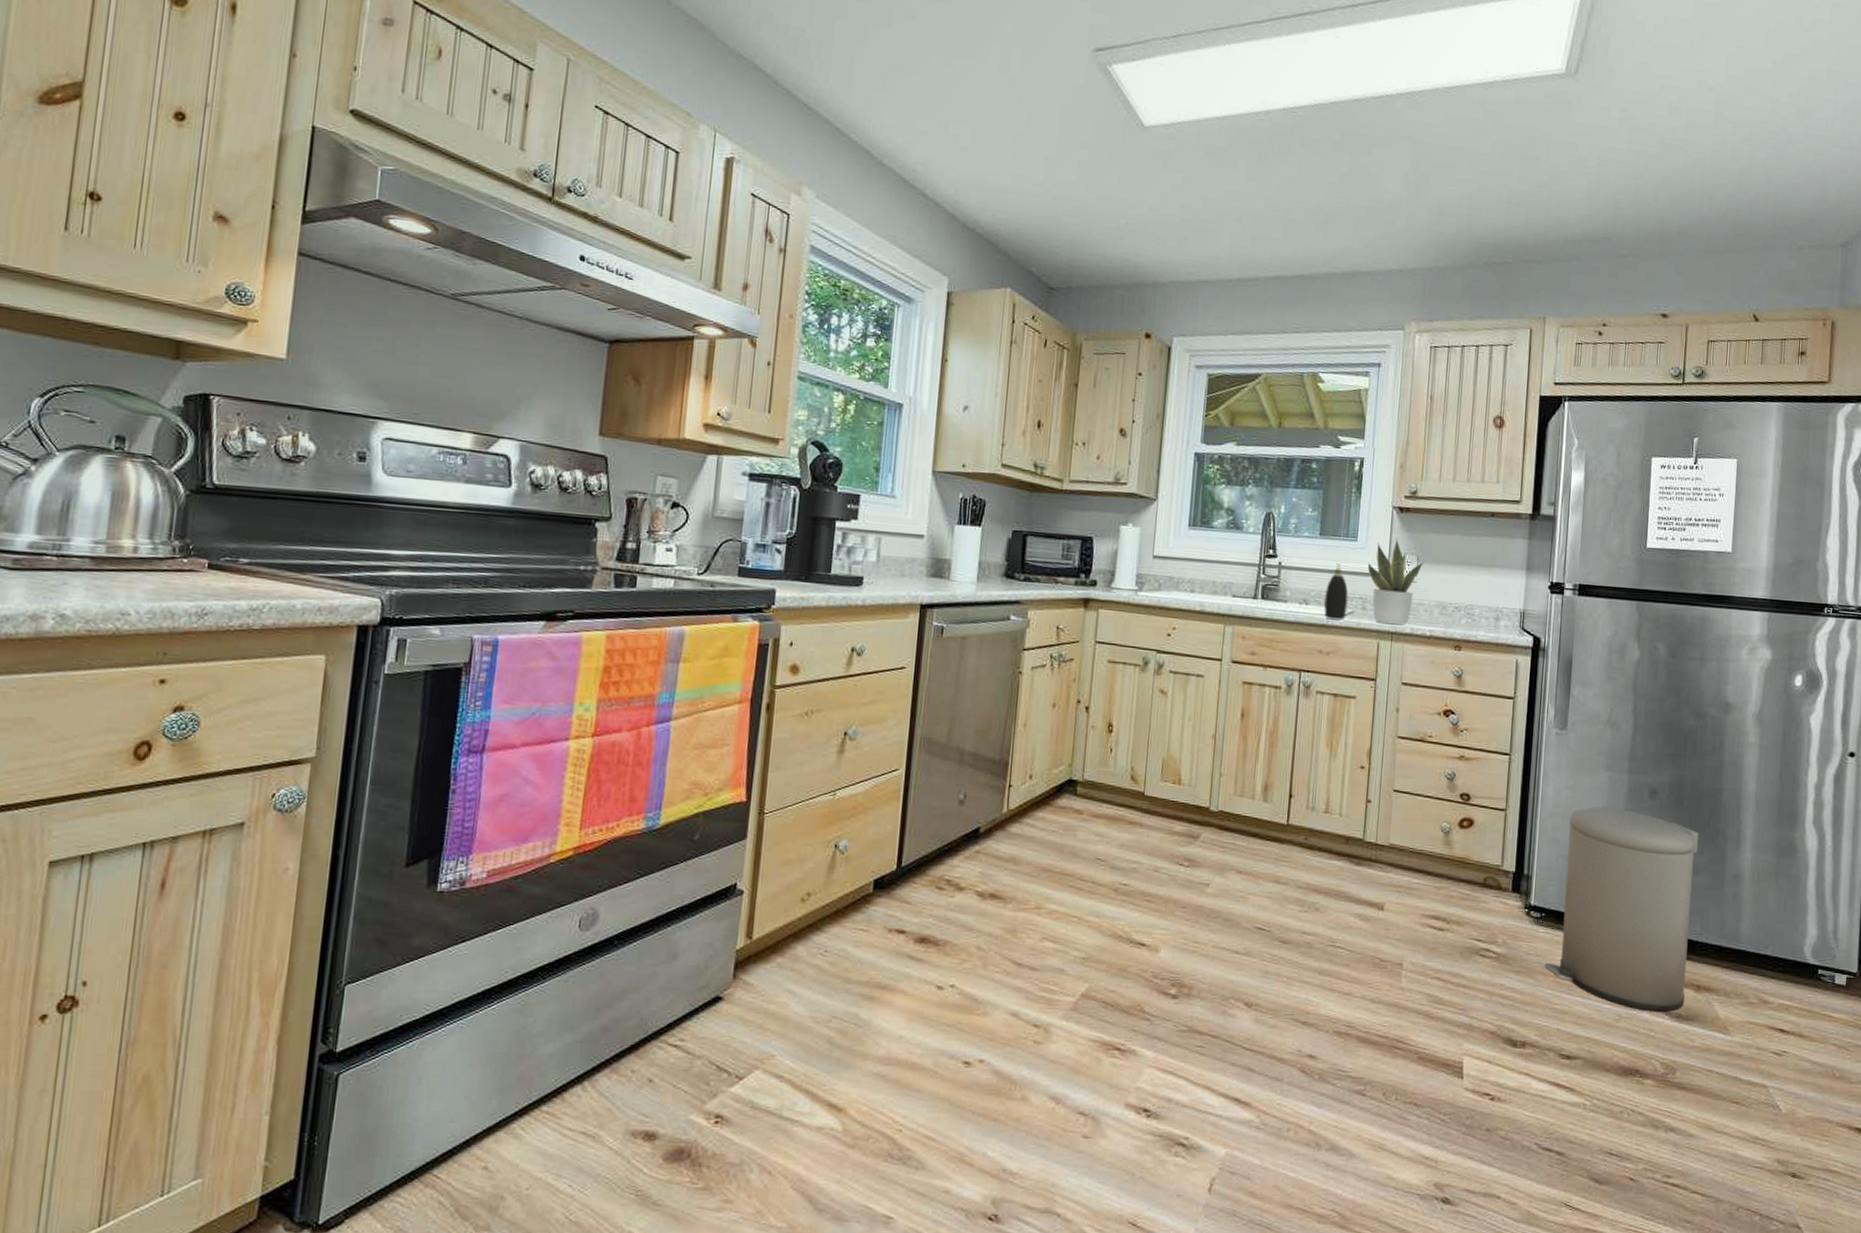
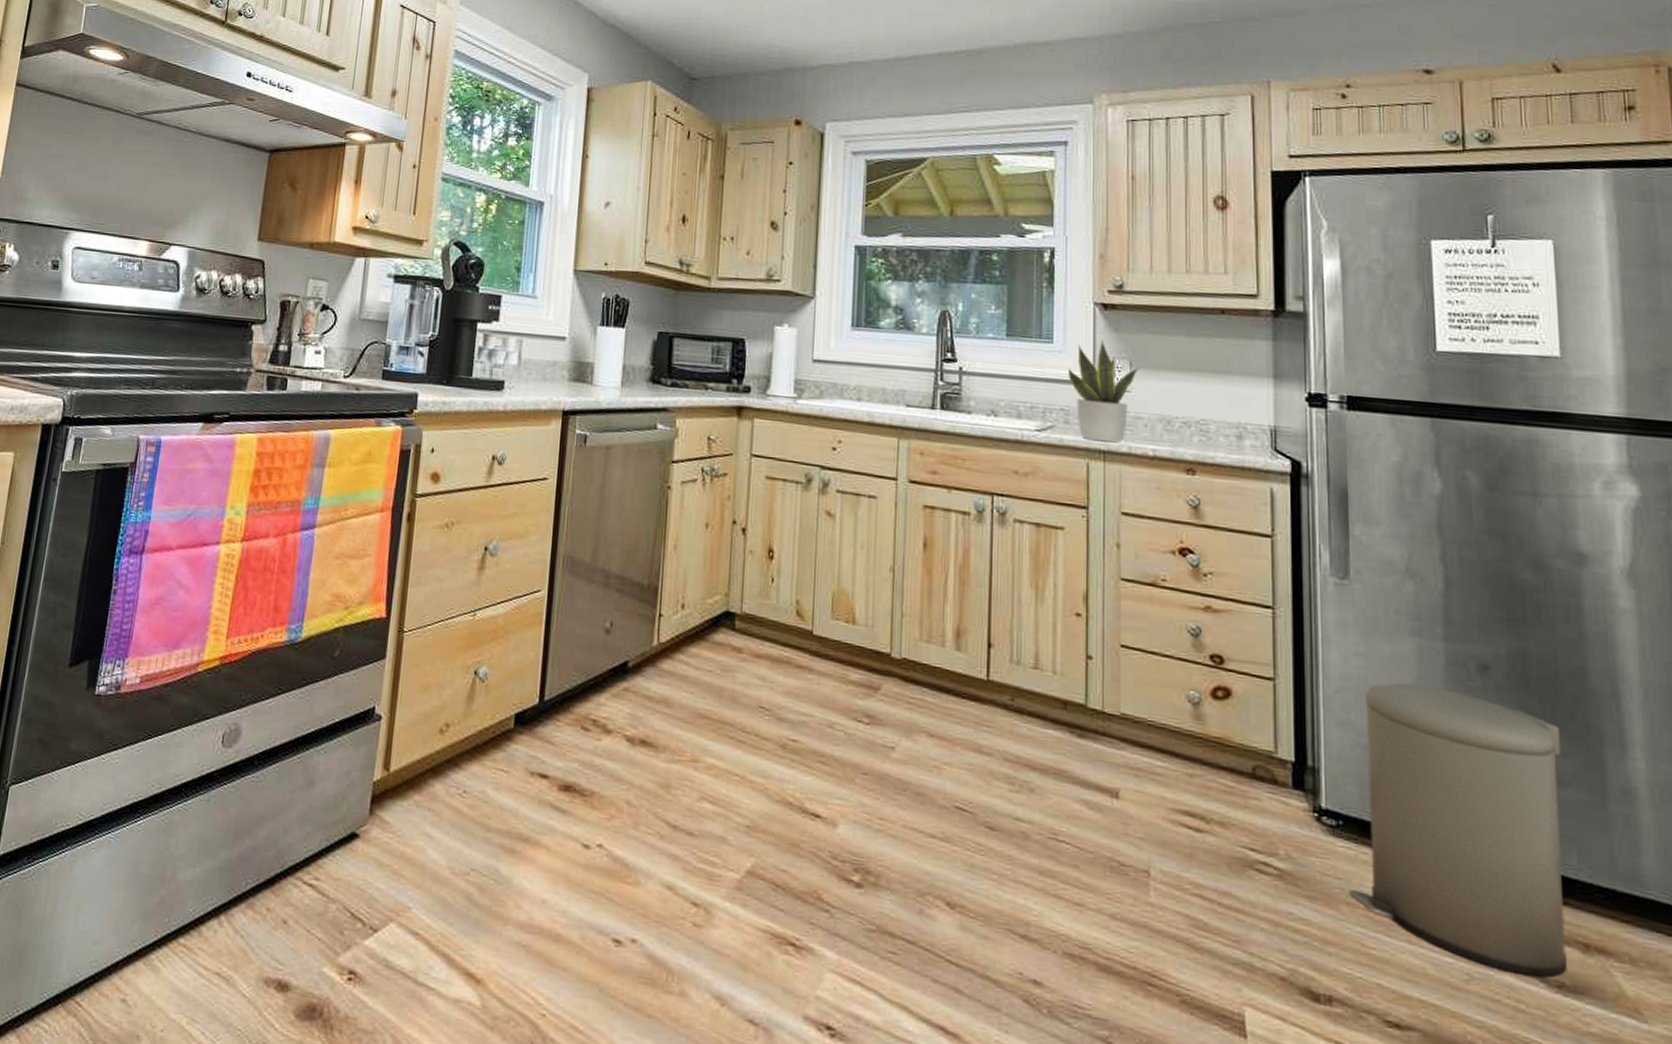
soap dispenser: present [1324,562,1349,621] -> none [1017,367,1046,436]

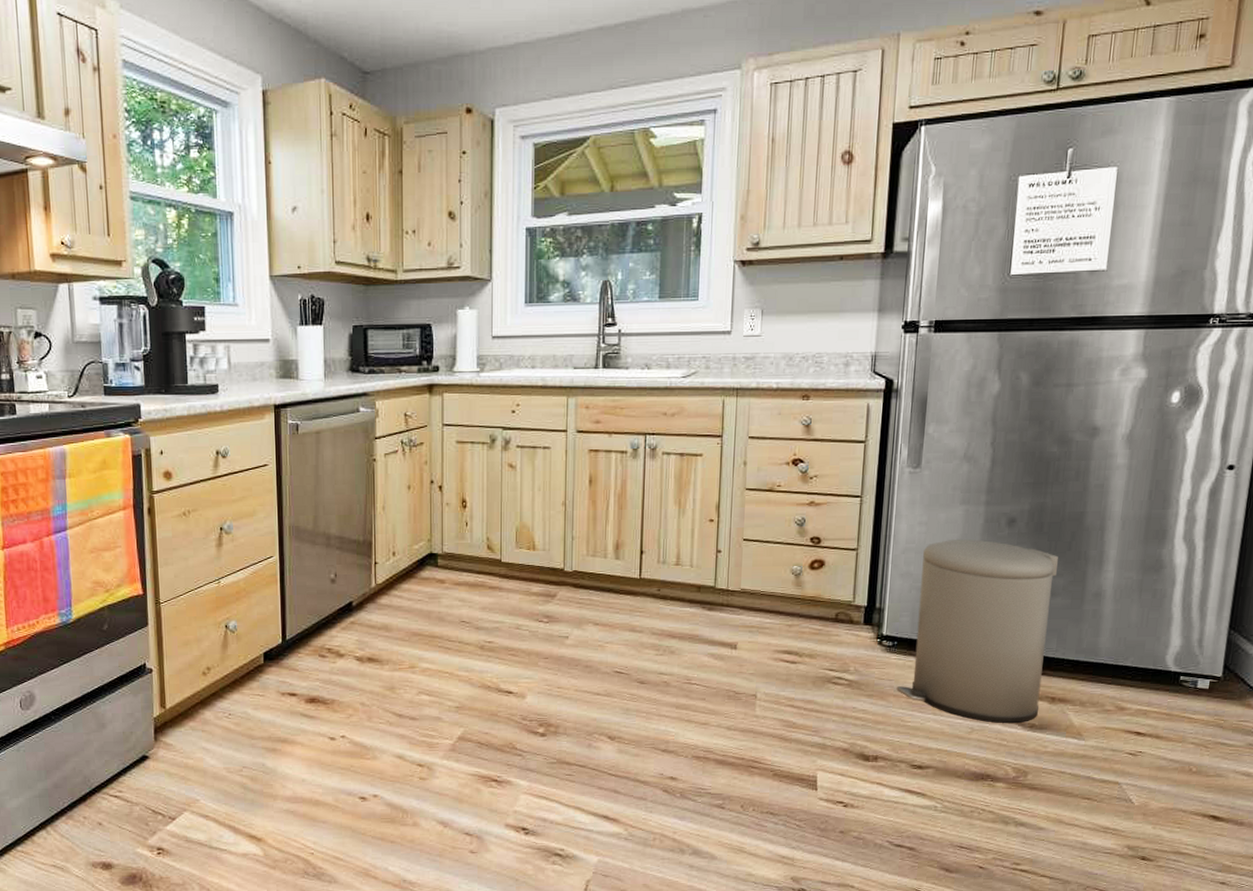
potted plant: present [1067,339,1139,443] -> none [709,293,769,381]

